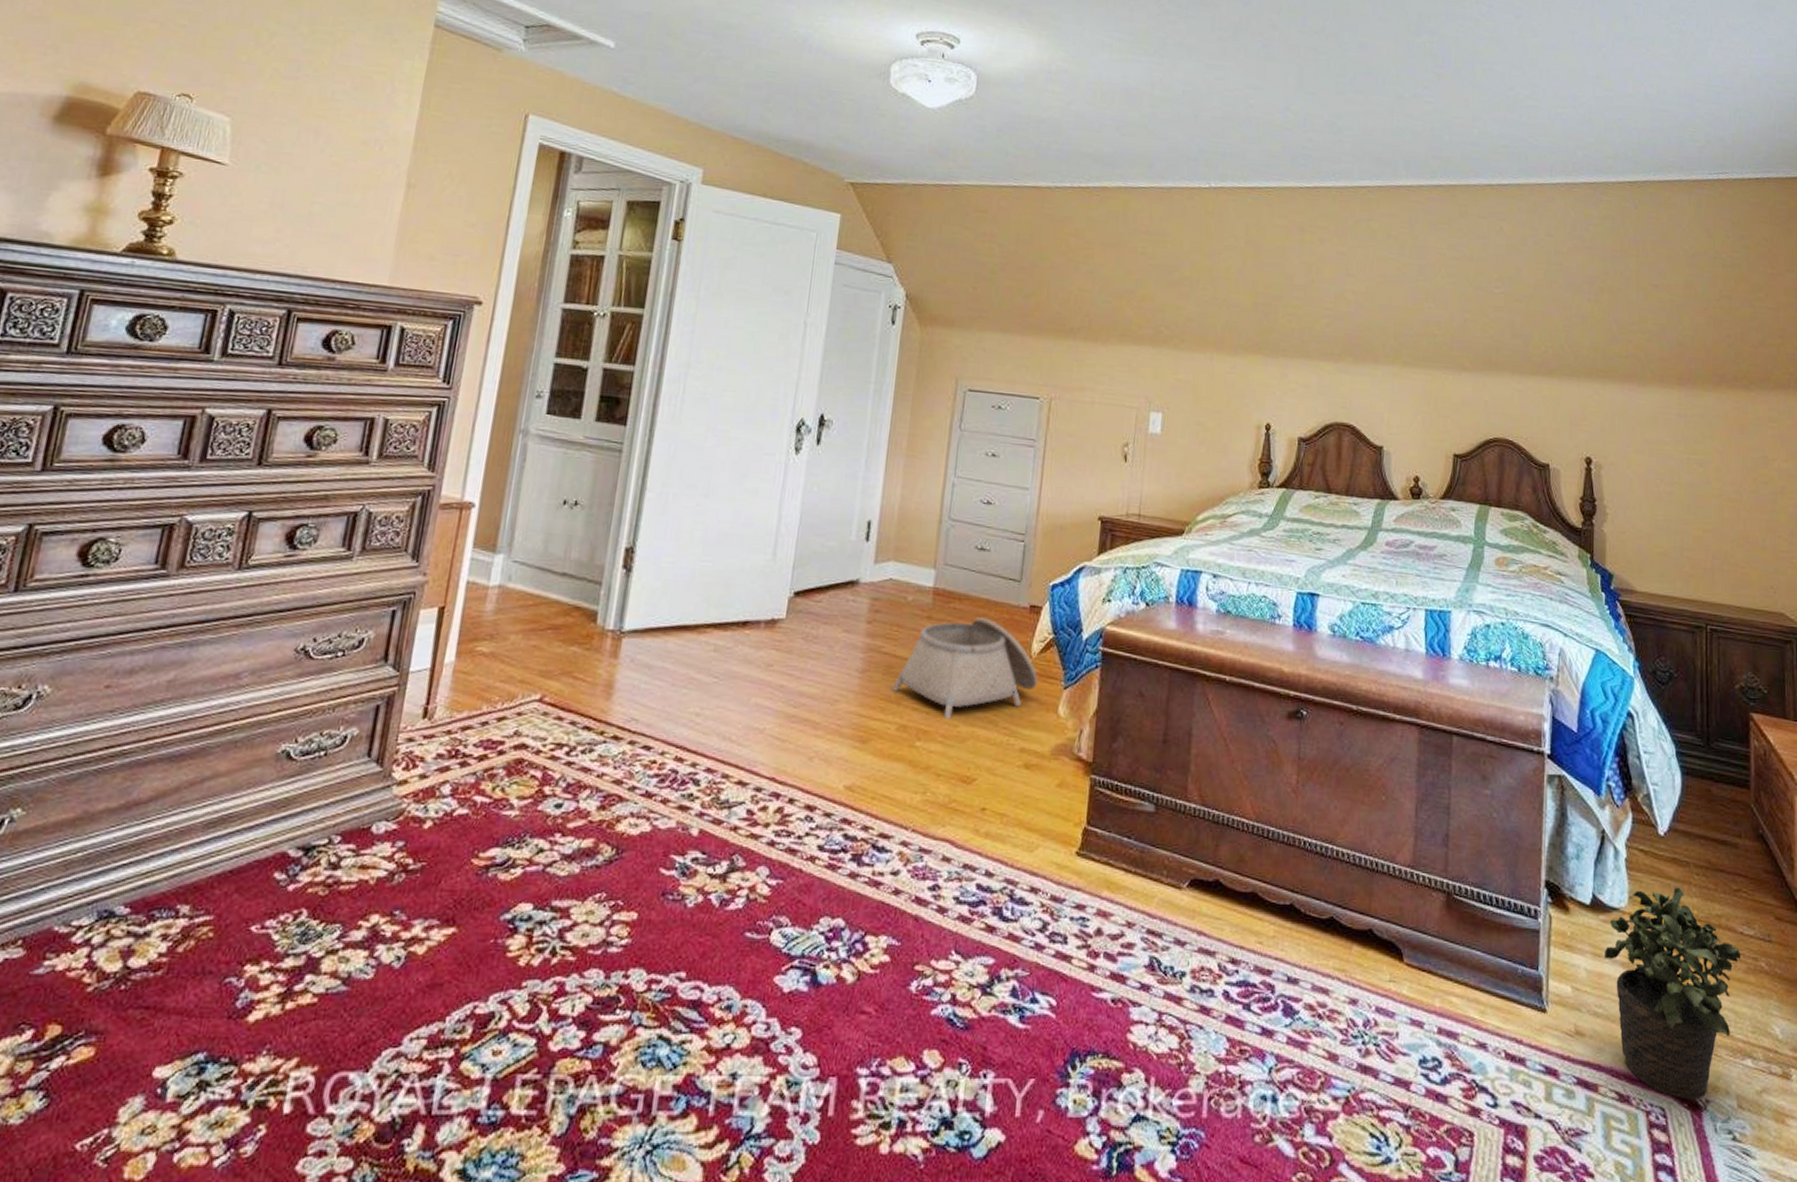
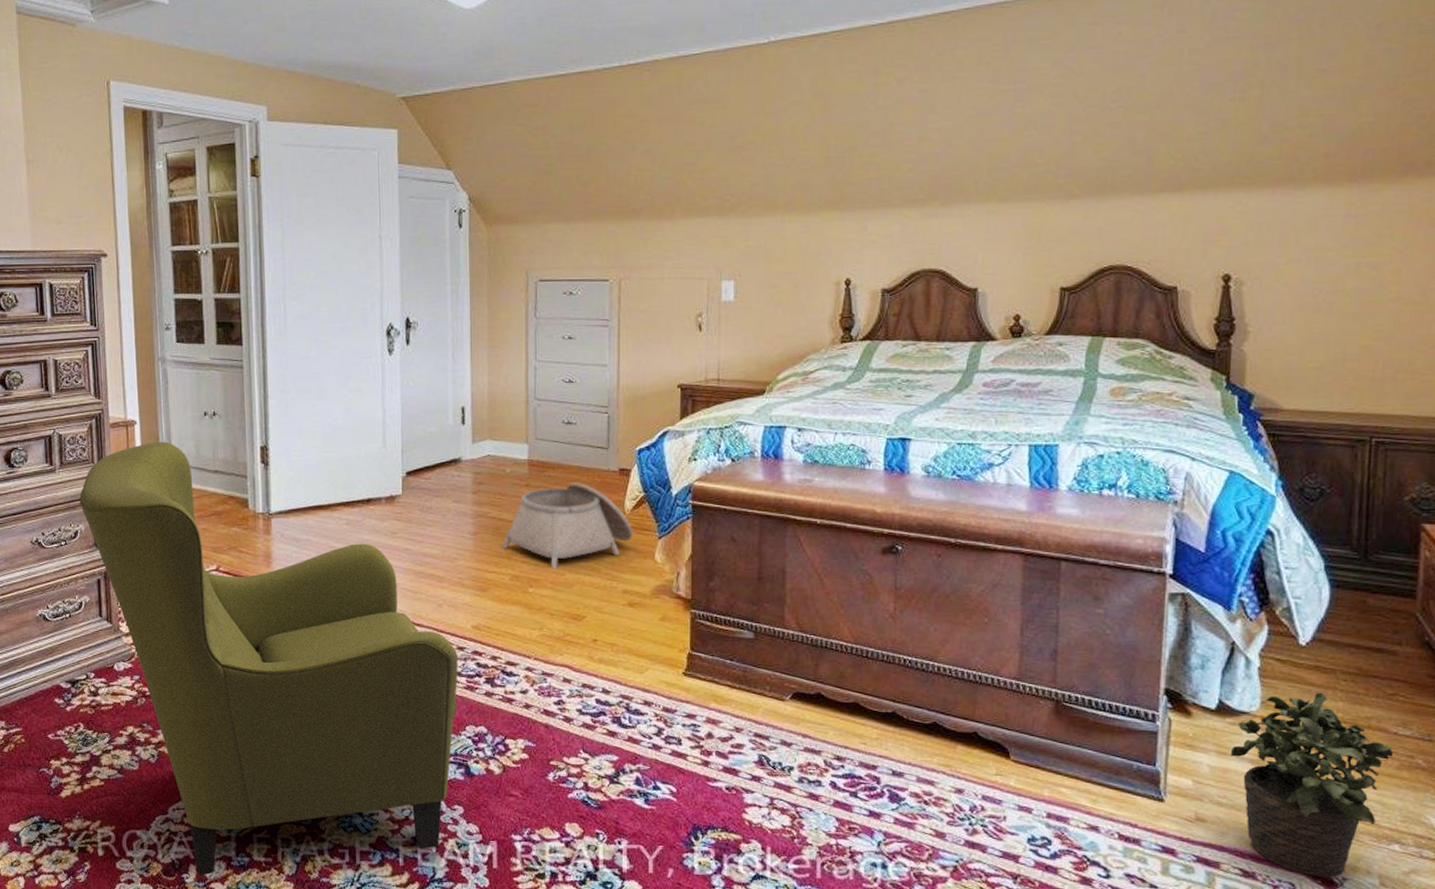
armchair: none [375,531,823,1140] -> present [79,441,458,875]

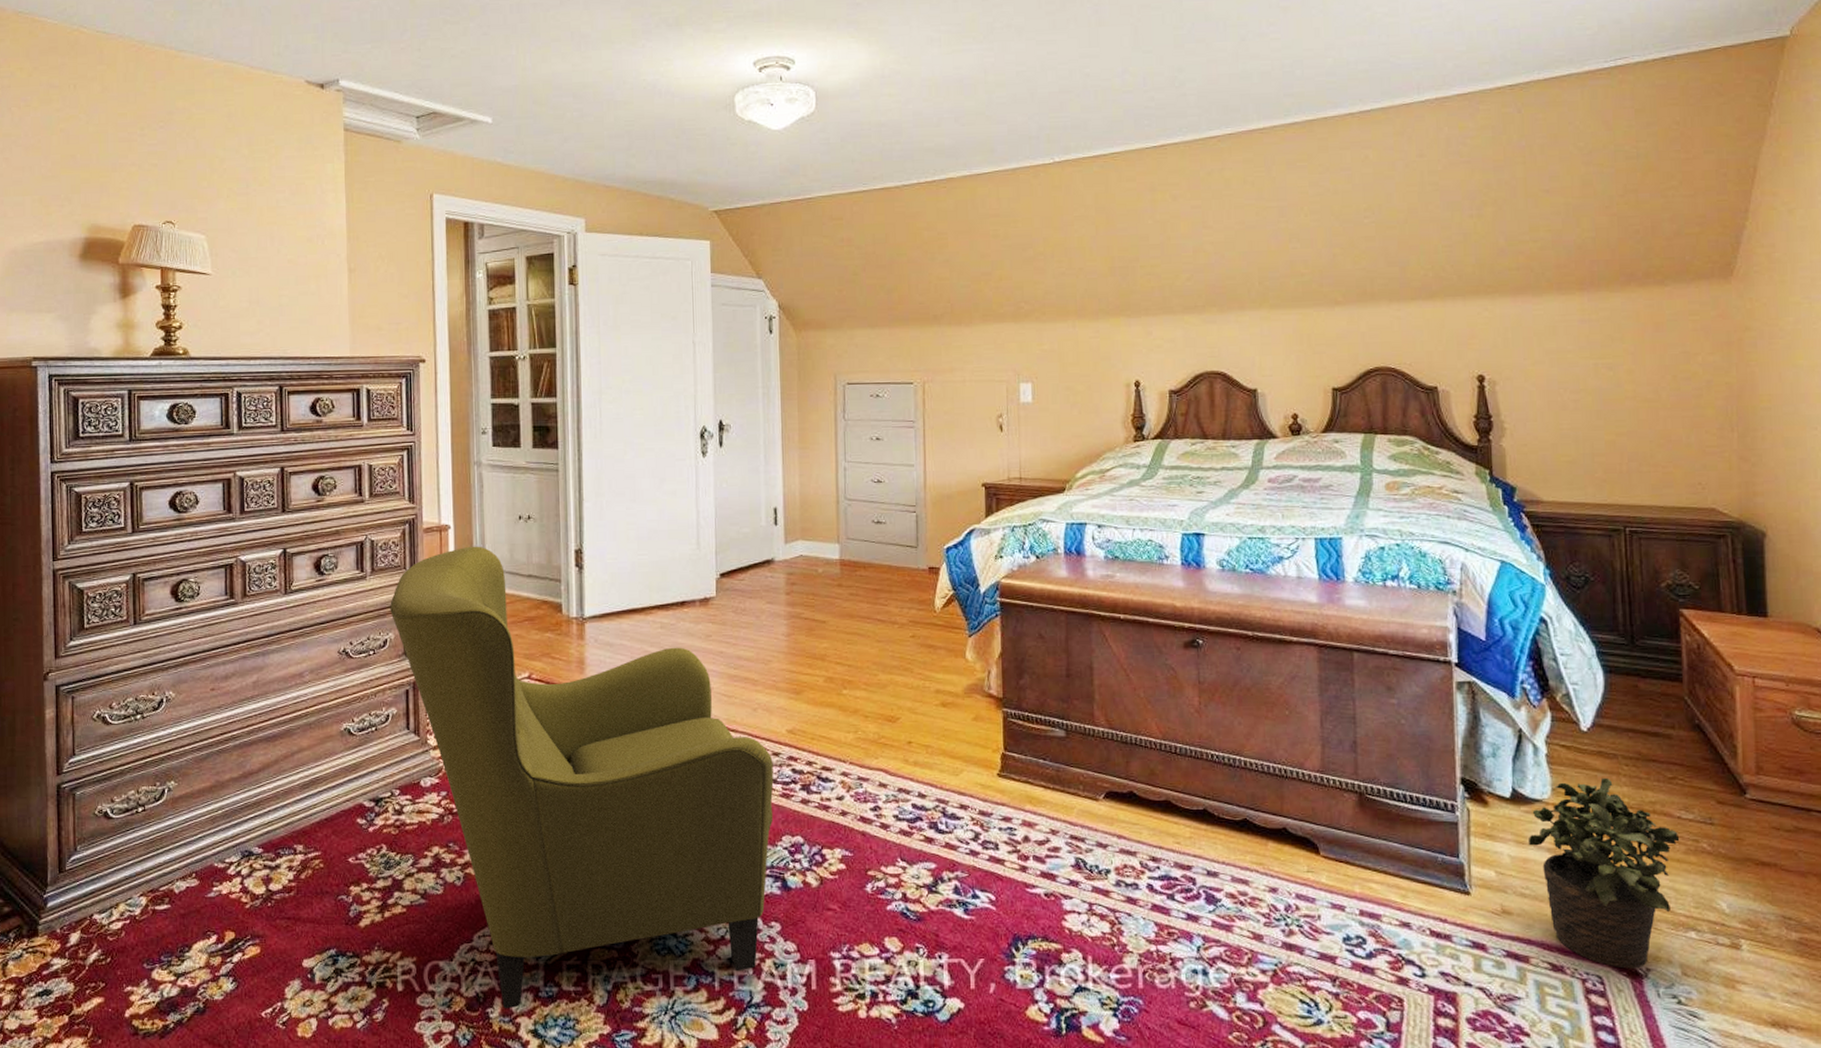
basket: present [502,482,633,569] -> none [816,581,944,669]

